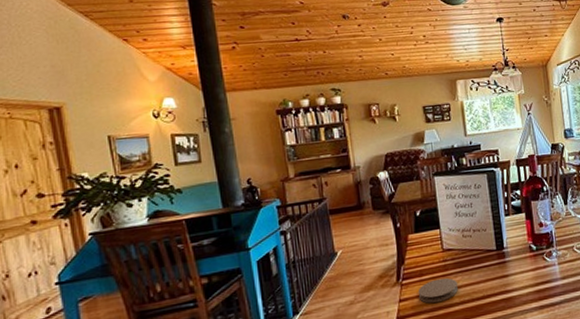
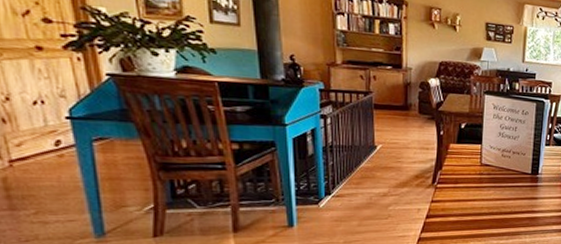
coaster: present [418,277,458,303] -> none [450,189,489,209]

